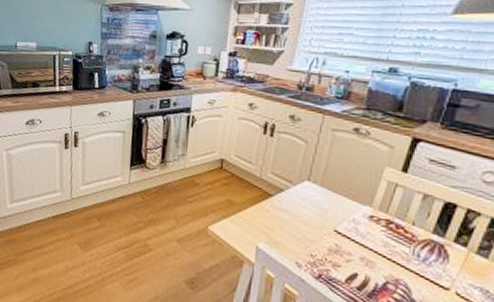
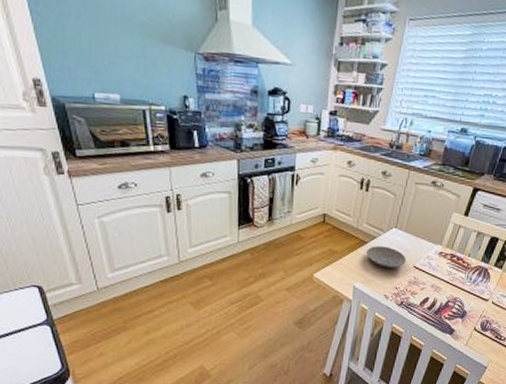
plate: none [272,200,324,230] -> present [366,246,406,268]

